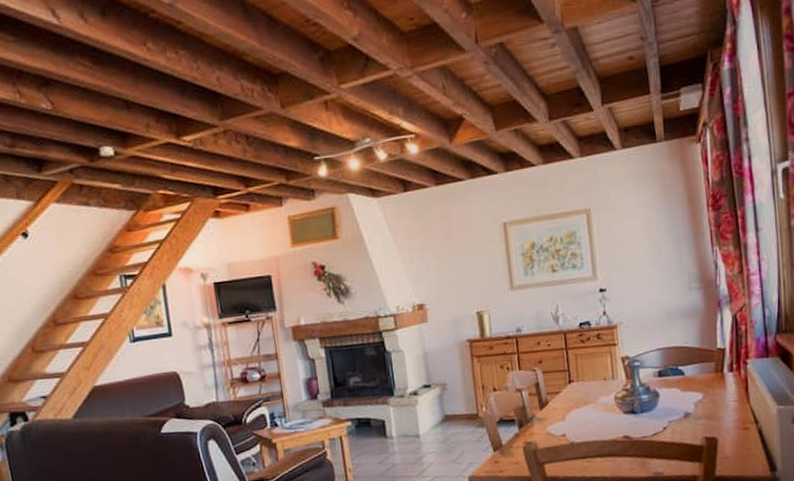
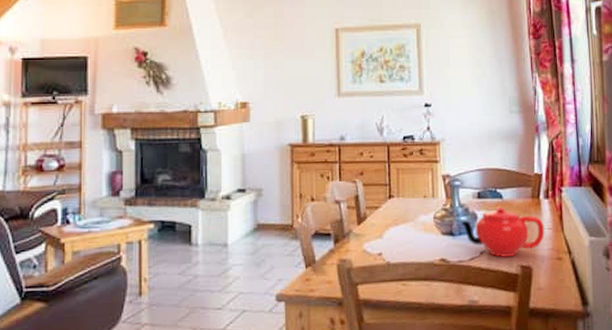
teapot: none [642,383,730,431] -> present [460,206,545,257]

